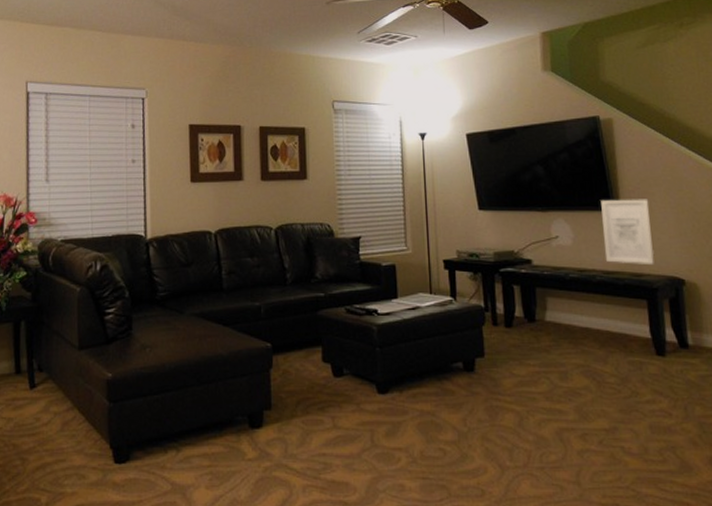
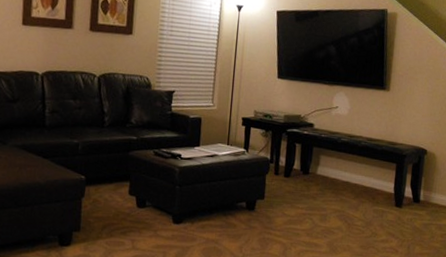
wall art: present [601,199,655,264] -> none [371,80,413,136]

